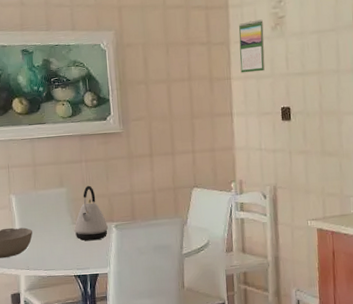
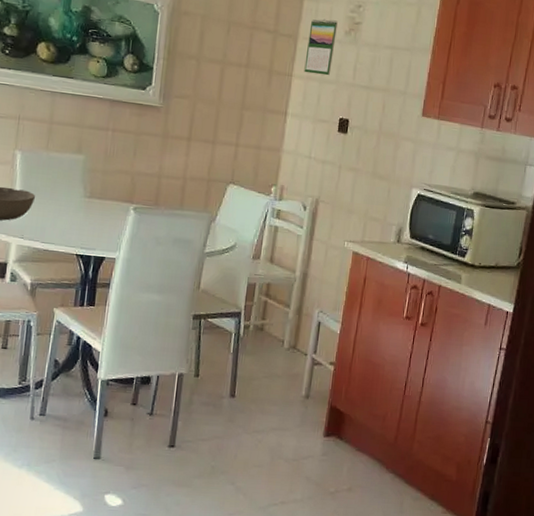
kettle: present [74,185,109,241] -> none [85,157,126,220]

